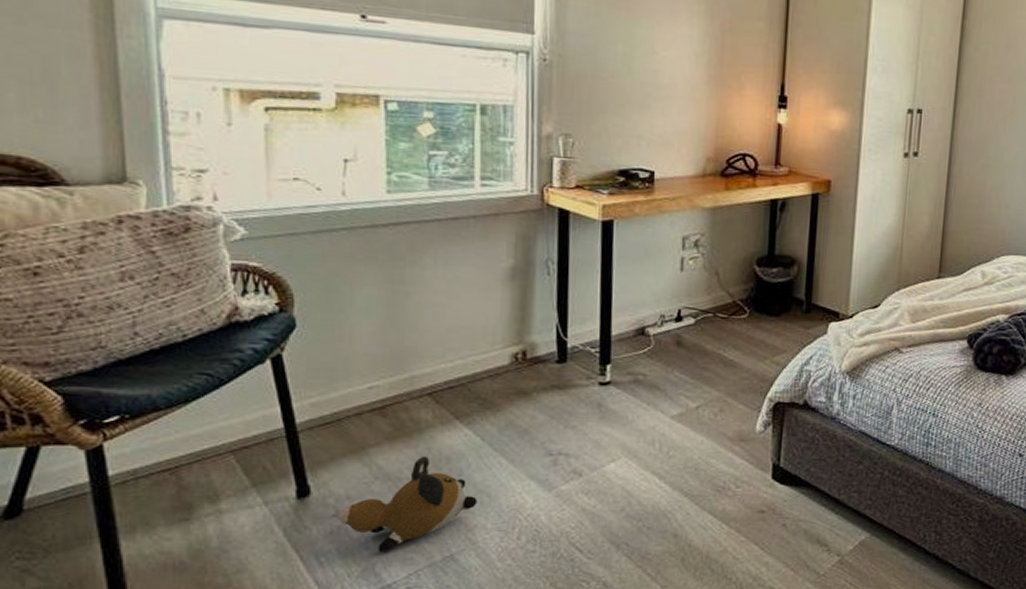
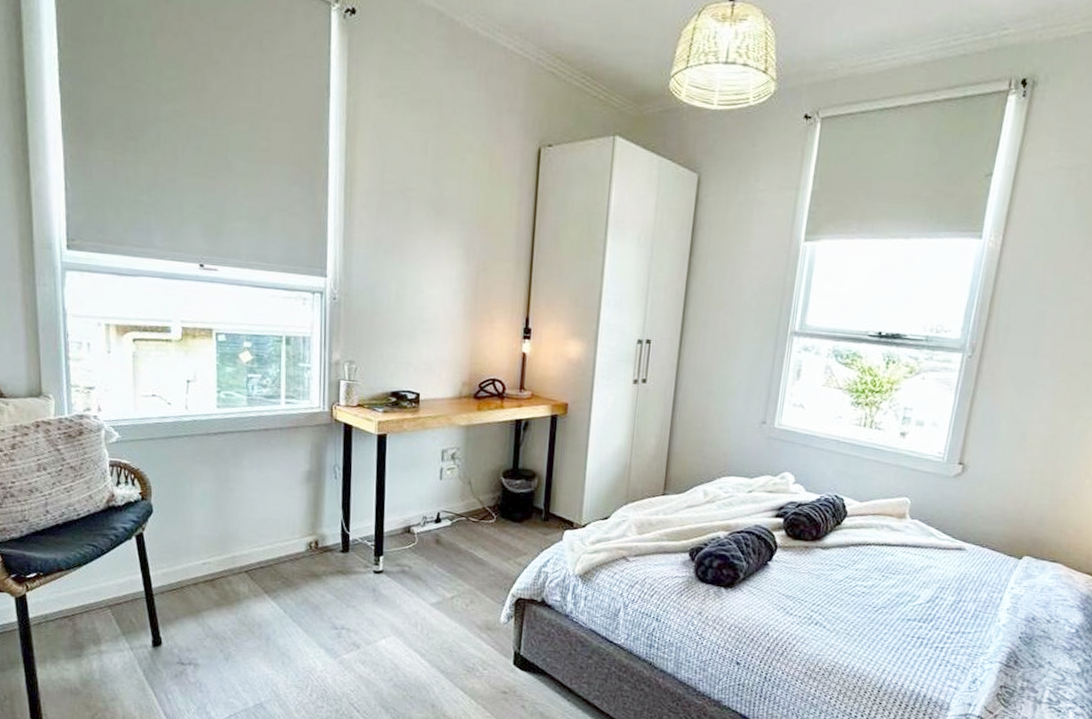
plush toy: present [338,456,477,553] -> none [180,621,280,696]

